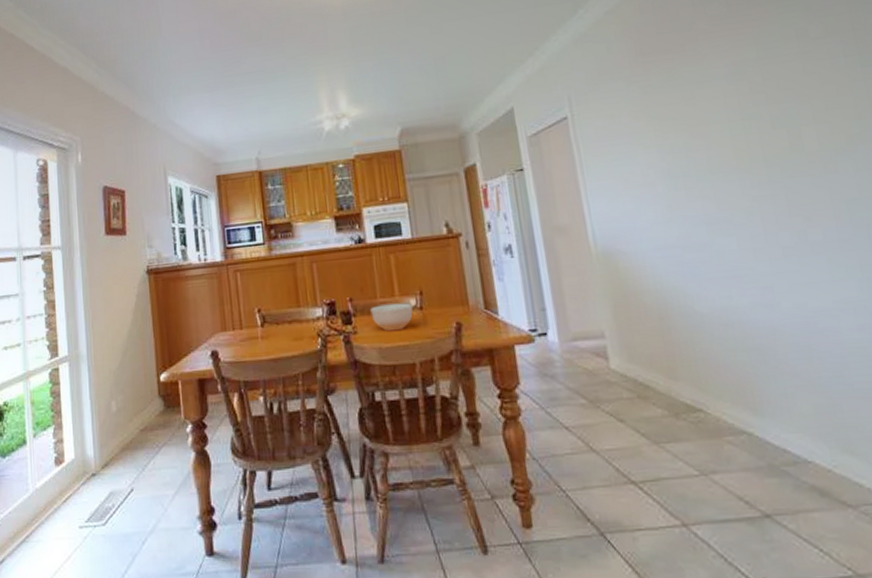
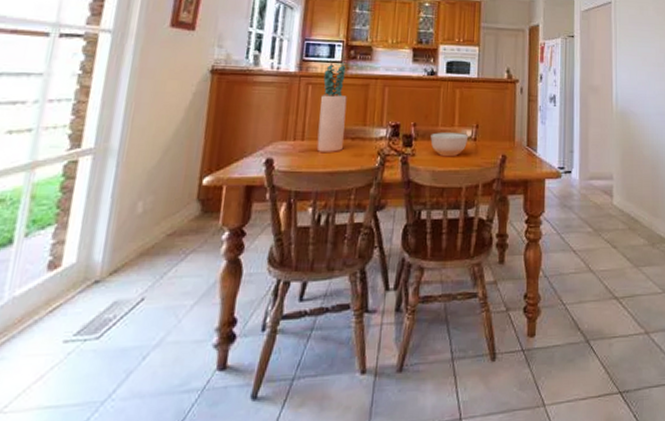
vase: none [249,239,282,341] -> present [316,58,348,154]

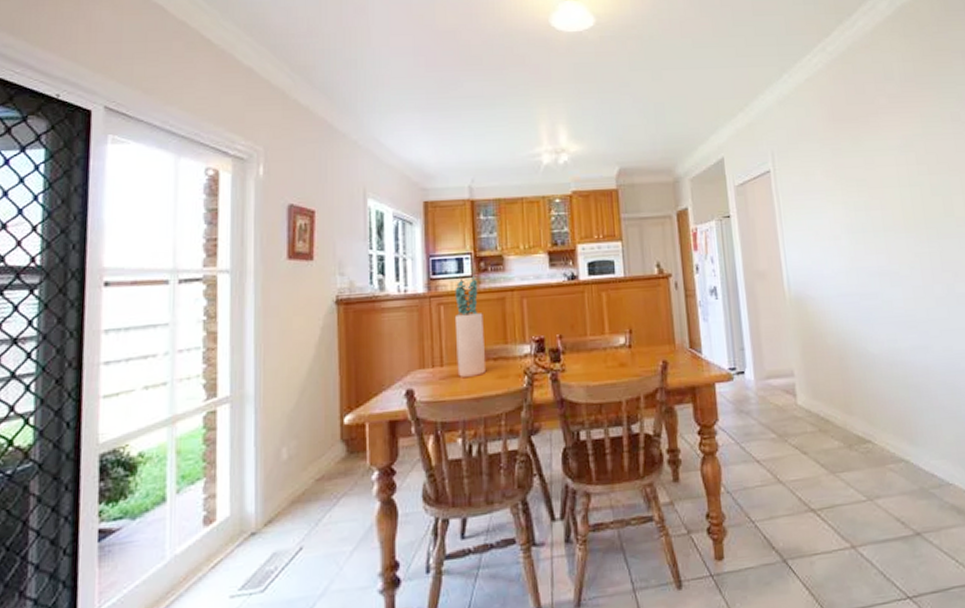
bowl: present [430,132,469,157] -> none [580,341,623,370]

